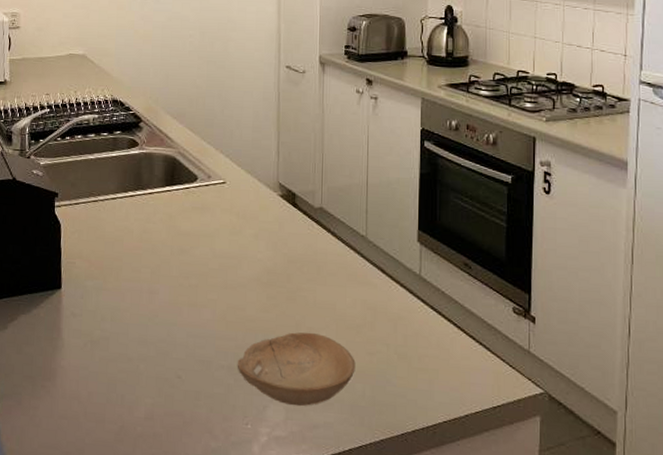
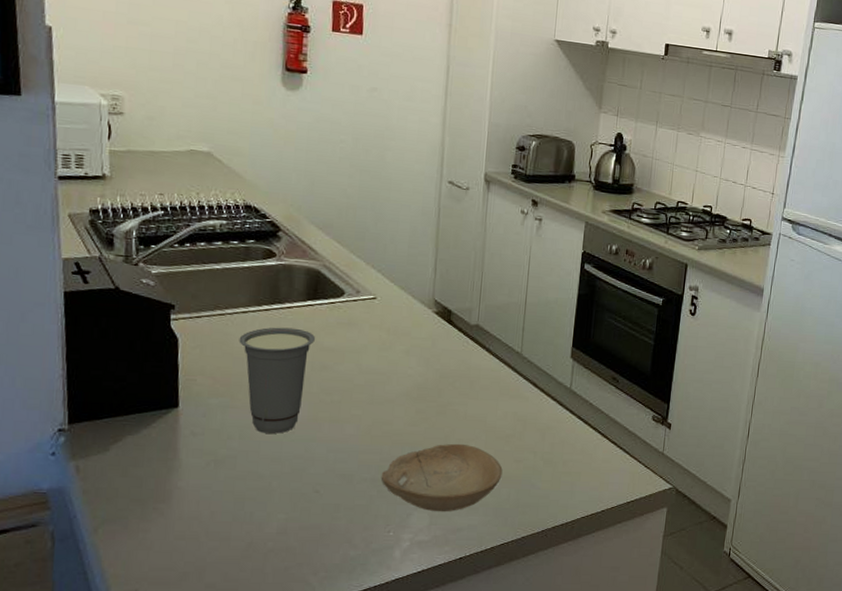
cup: none [109,212,174,317] -> present [239,327,316,434]

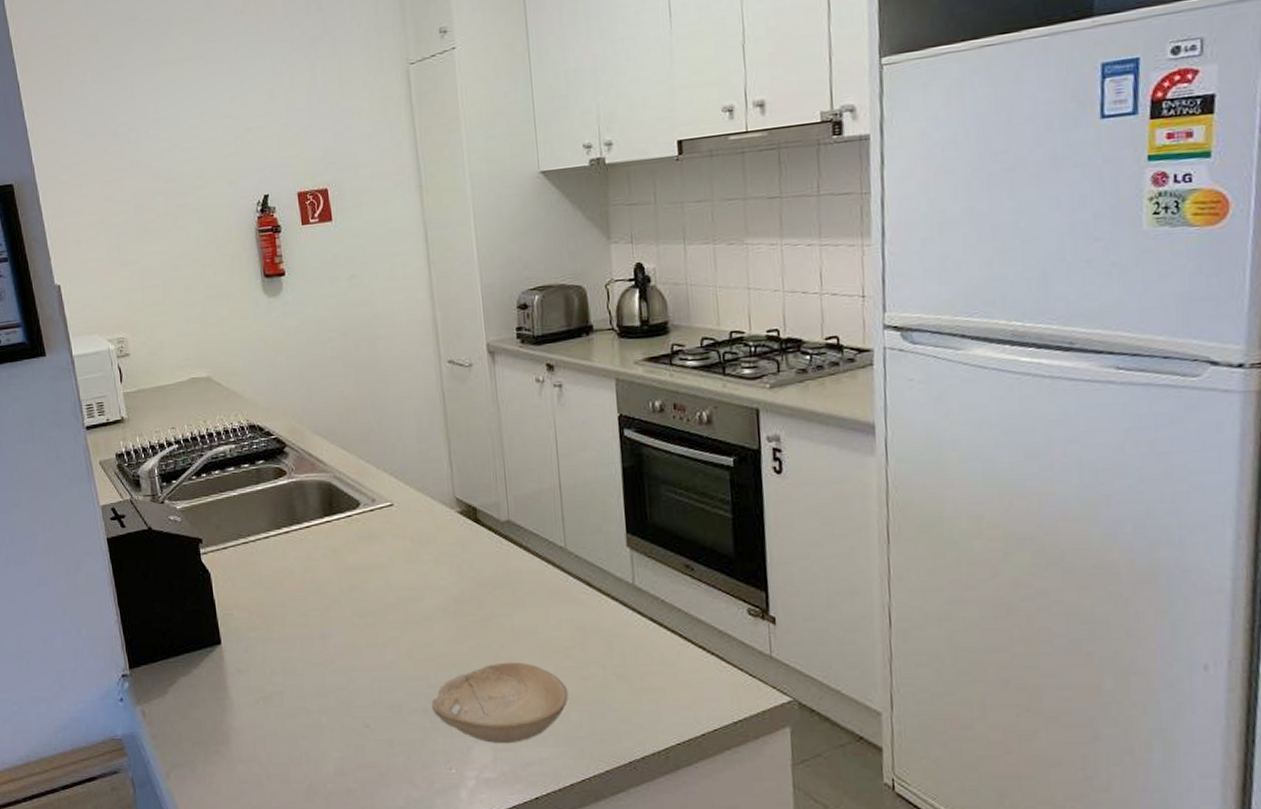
cup: present [239,327,316,434] -> none [265,548,340,665]

